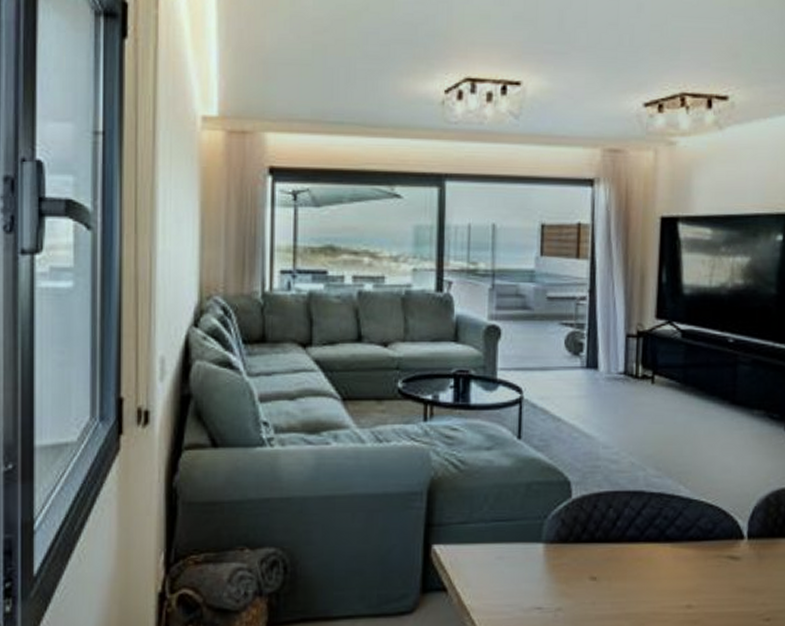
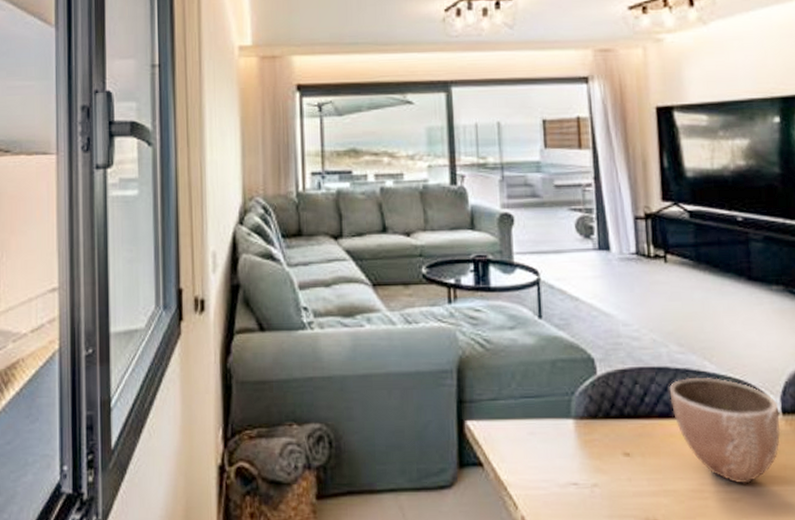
decorative bowl: none [642,501,745,606] -> present [669,377,781,484]

